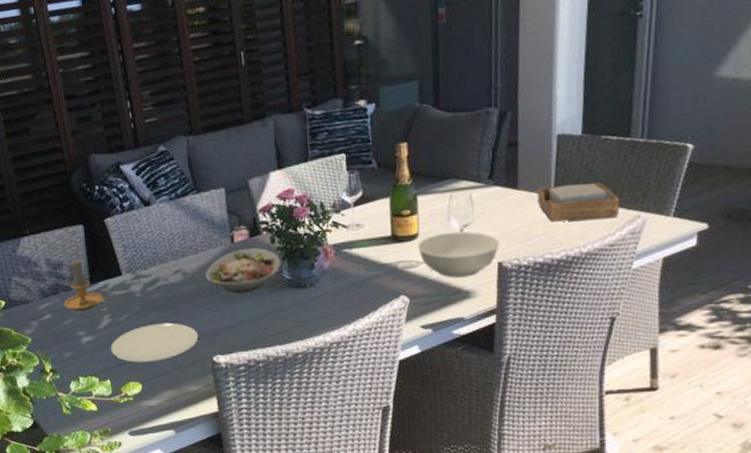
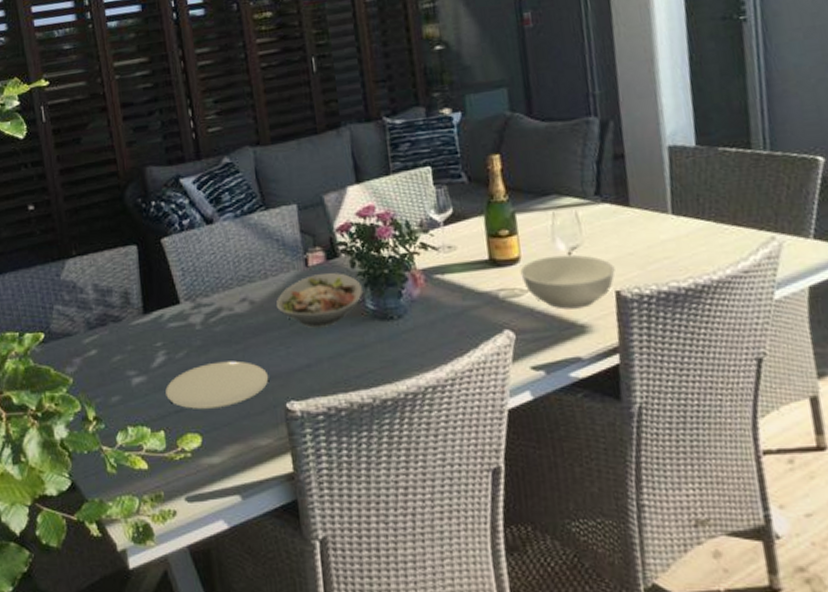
candle: present [63,258,111,311] -> none [112,284,166,346]
napkin holder: present [537,183,620,222] -> none [652,200,750,244]

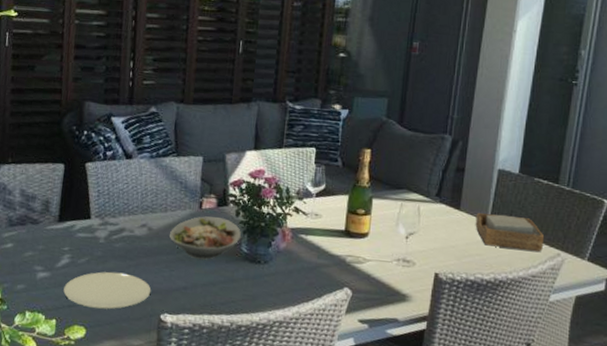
bowl: present [520,254,615,310] -> none [366,236,438,282]
napkin holder: none [652,200,750,244] -> present [475,213,545,251]

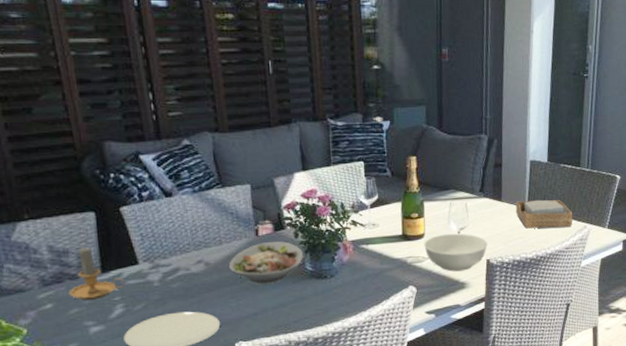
candle: none [27,194,76,247] -> present [68,246,125,300]
bowl: none [366,236,438,282] -> present [424,233,488,272]

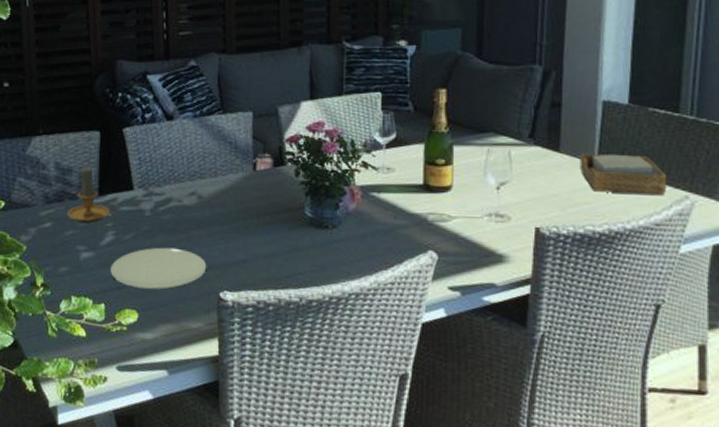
salad: present [229,241,303,285] -> none [222,179,303,228]
bowl: present [424,233,488,272] -> none [450,188,538,240]

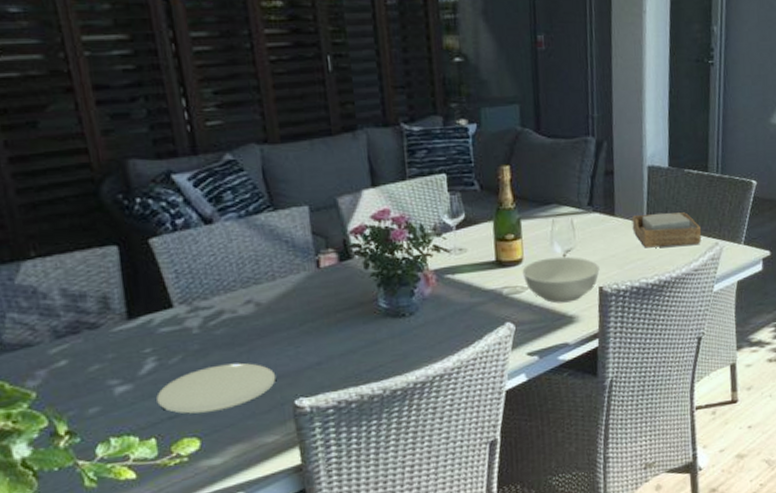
candle: present [67,166,118,223] -> none [87,288,157,354]
bowl: none [450,188,538,240] -> present [522,256,600,304]

